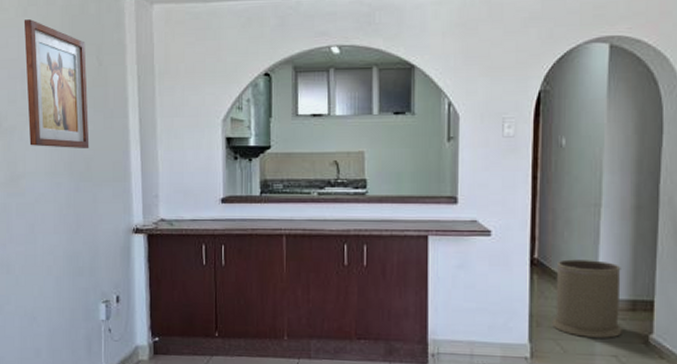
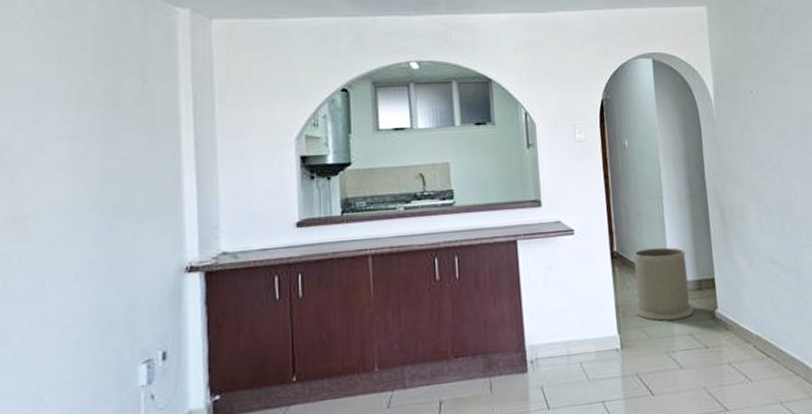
wall art: present [24,19,90,148] -> none [41,33,129,180]

